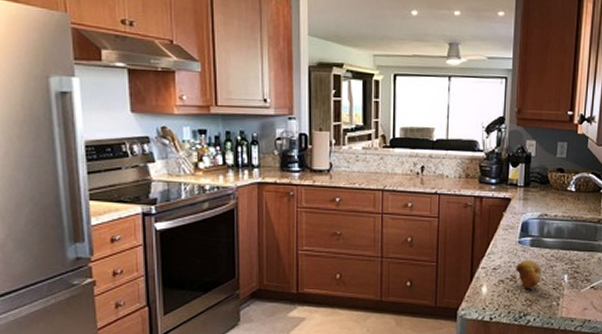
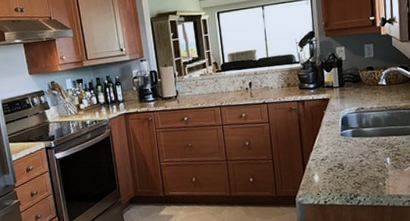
fruit: present [516,259,542,288] -> none [341,148,366,173]

